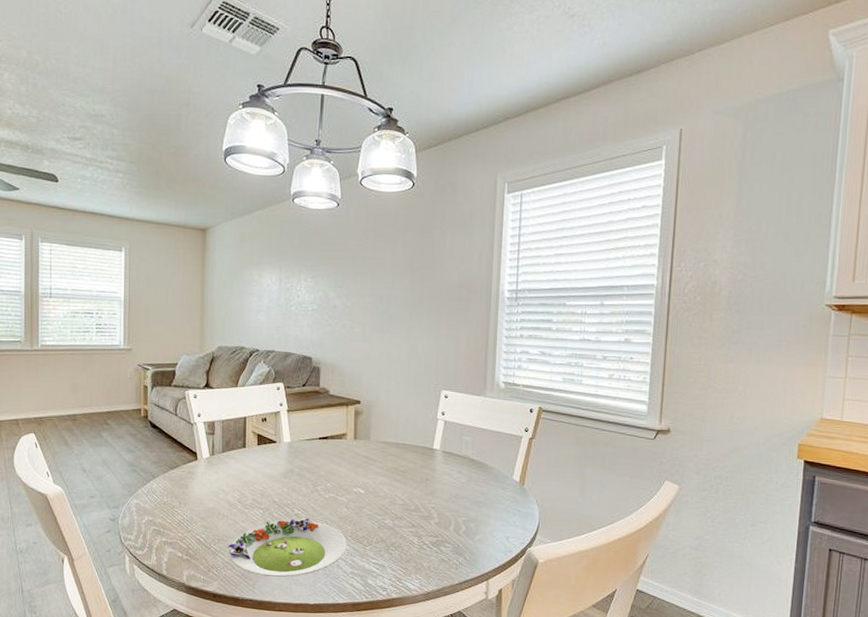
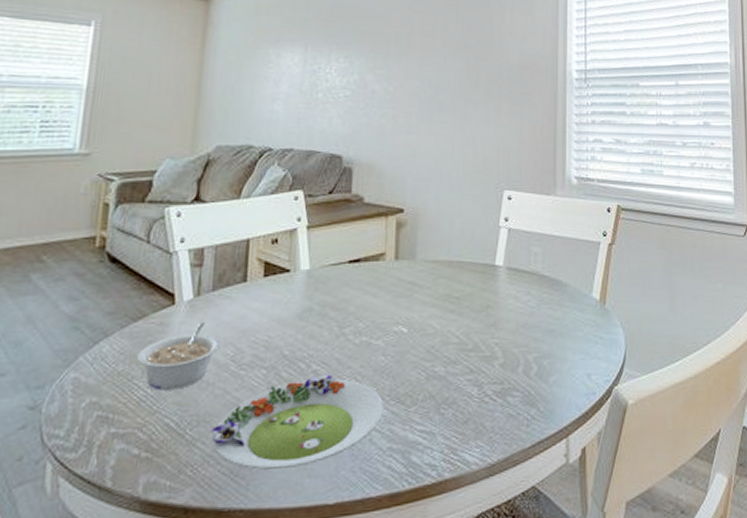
legume: none [176,474,230,518] -> present [138,322,220,391]

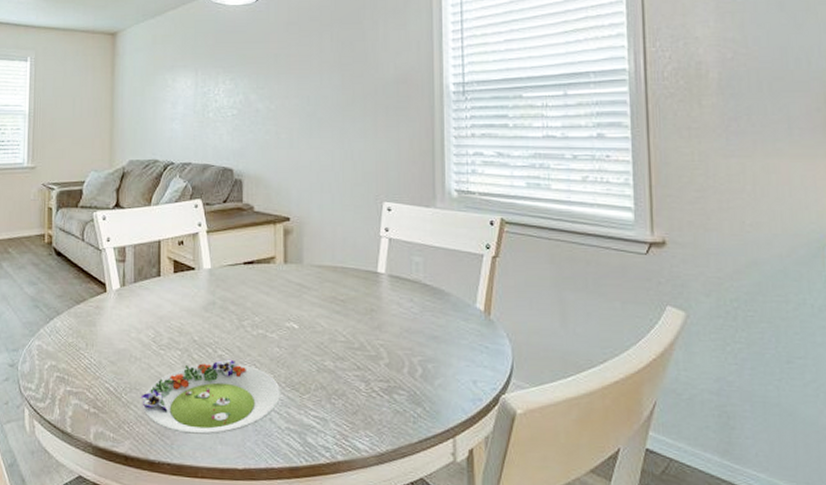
legume: present [138,322,220,391] -> none [82,308,143,361]

